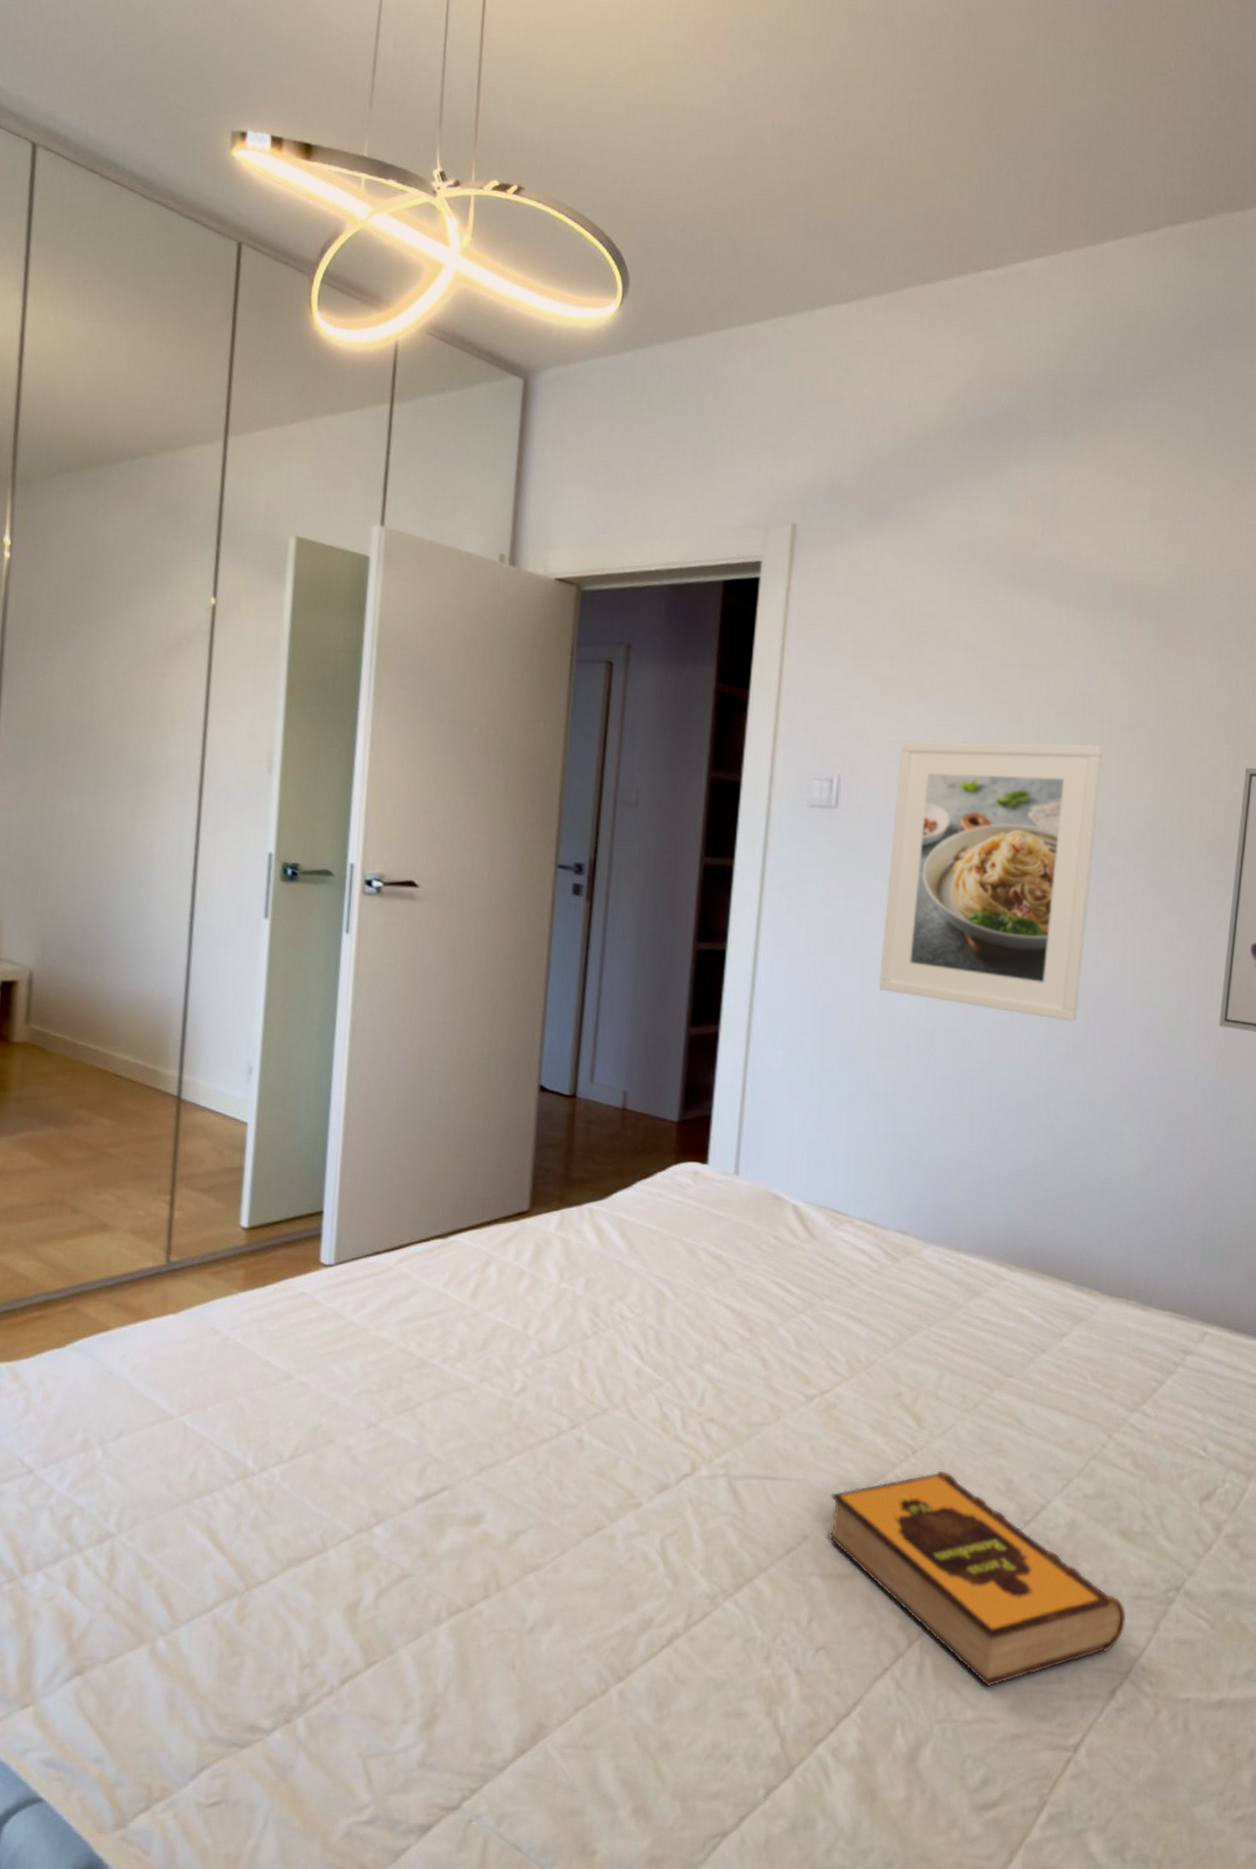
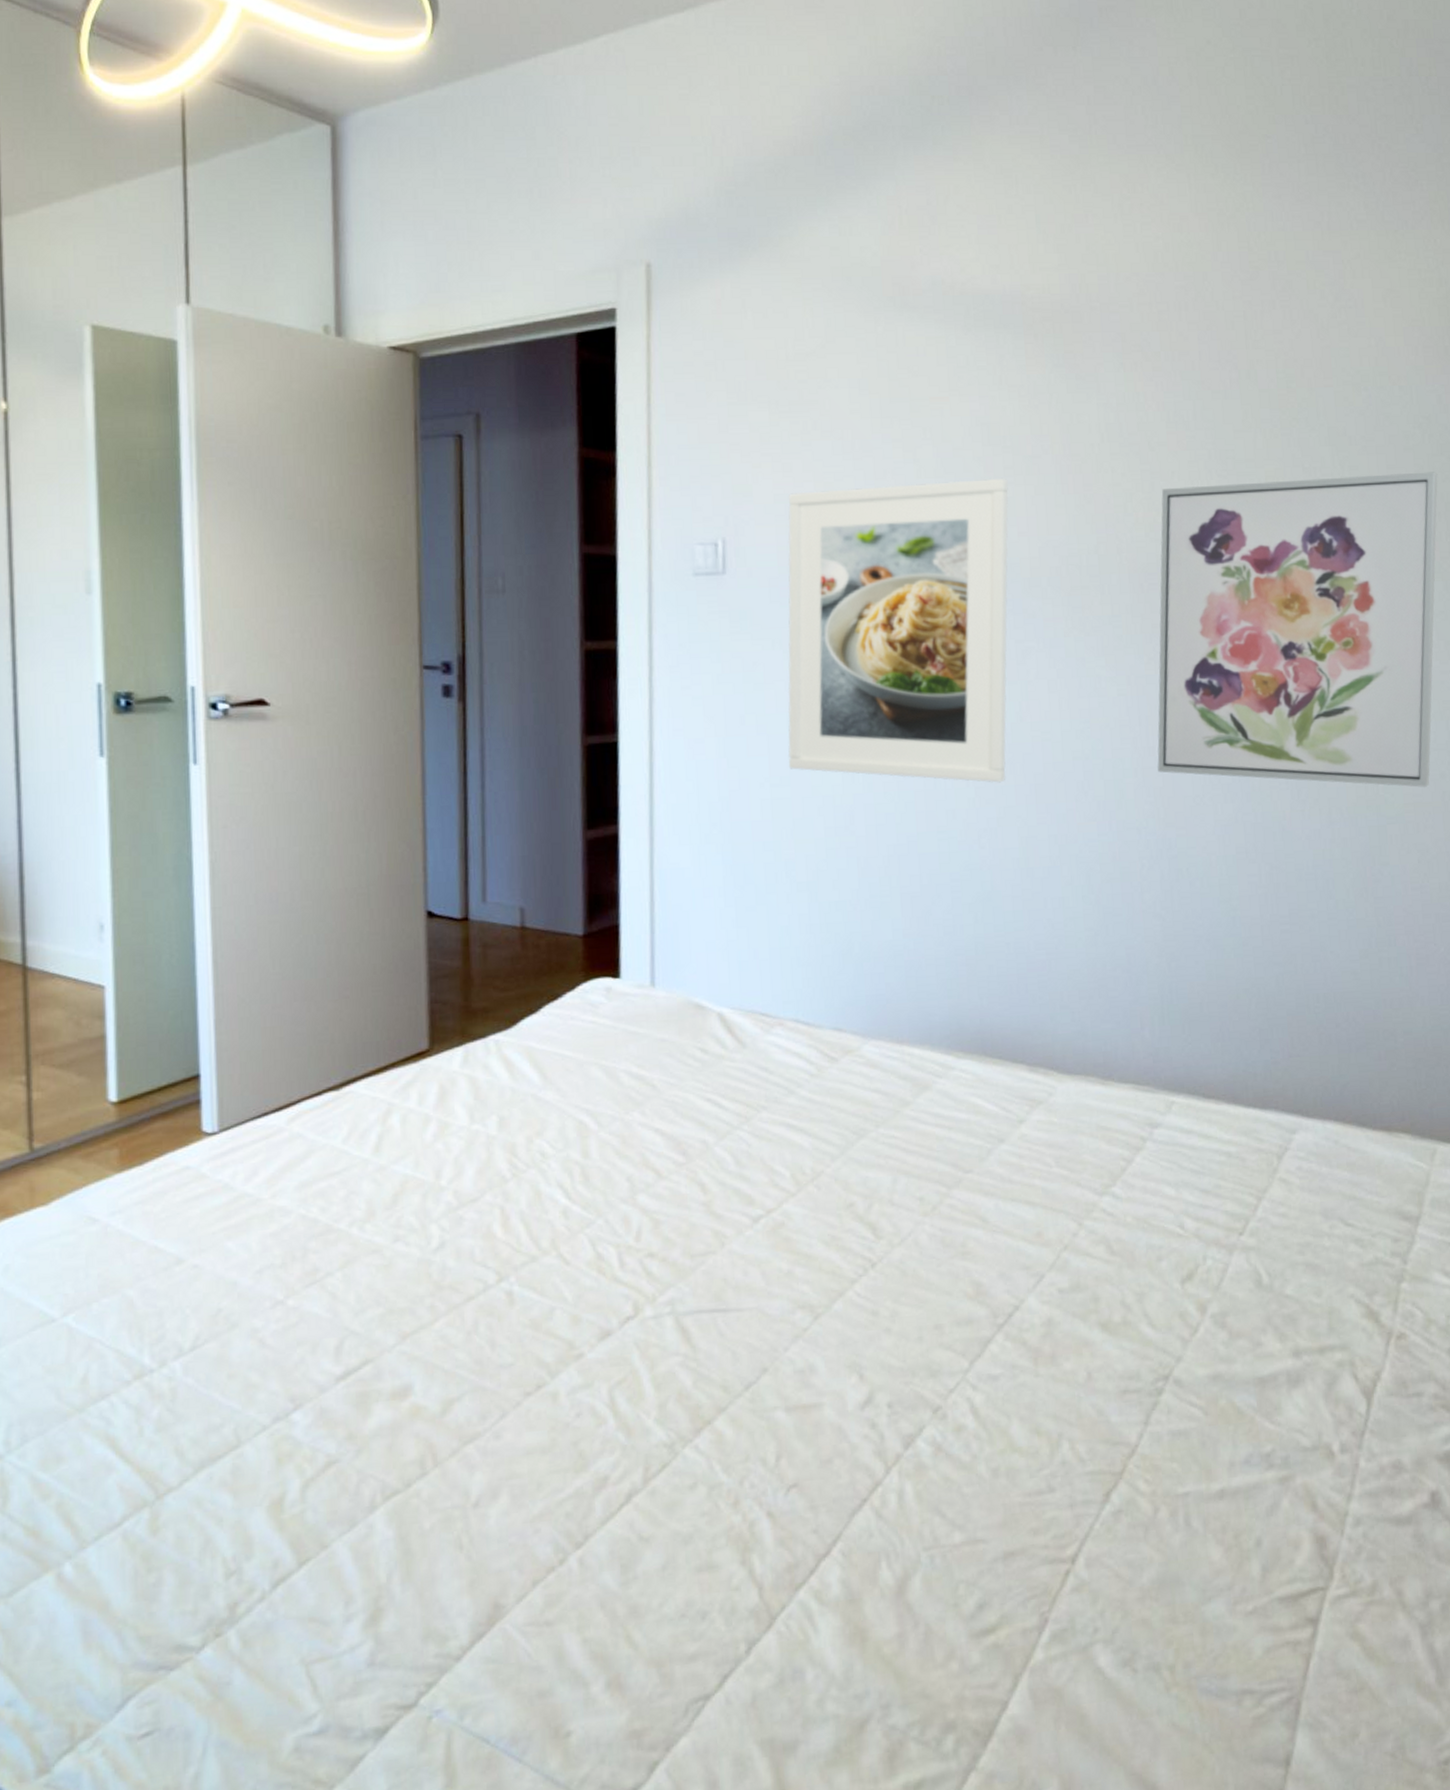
hardback book: present [828,1470,1126,1687] -> none [788,1280,1115,1506]

